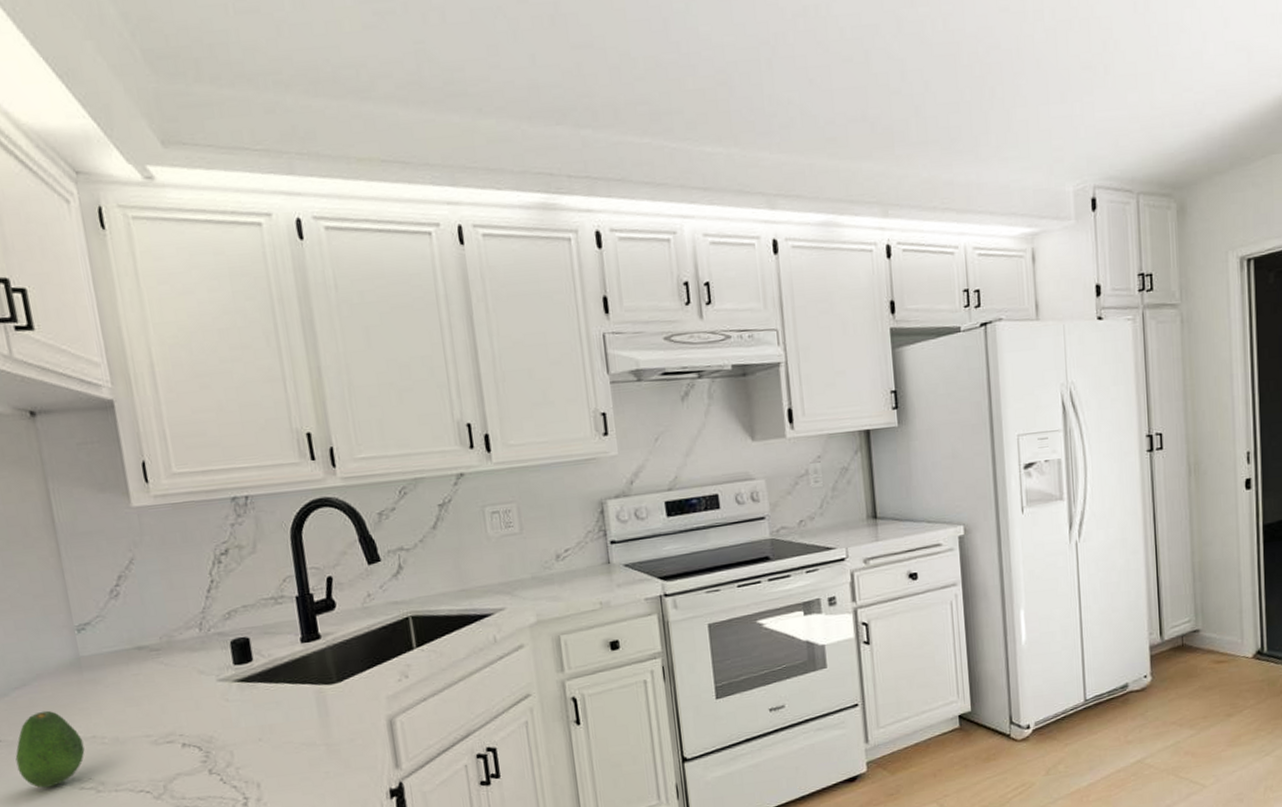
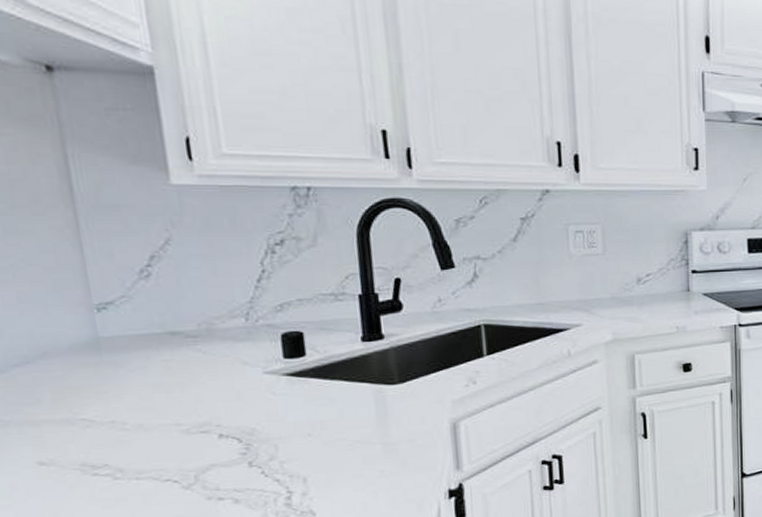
fruit: present [15,710,85,788] -> none [12,391,101,472]

